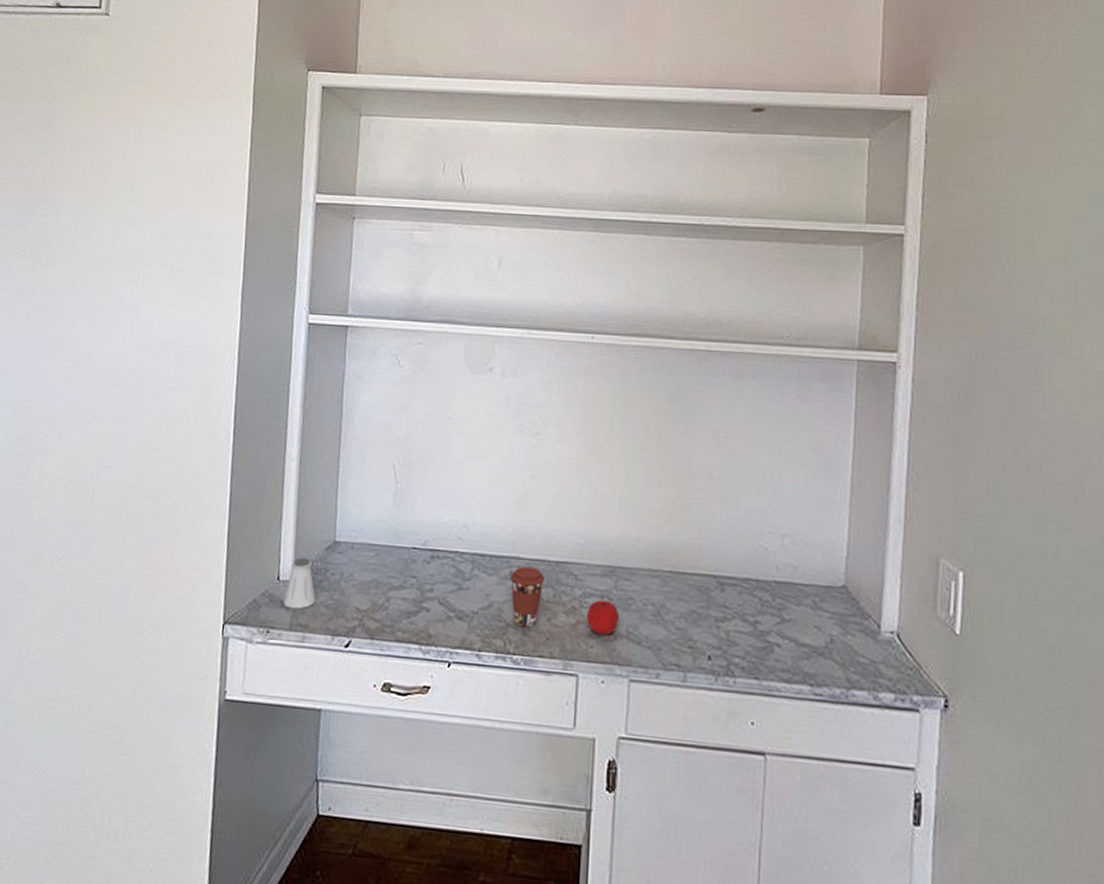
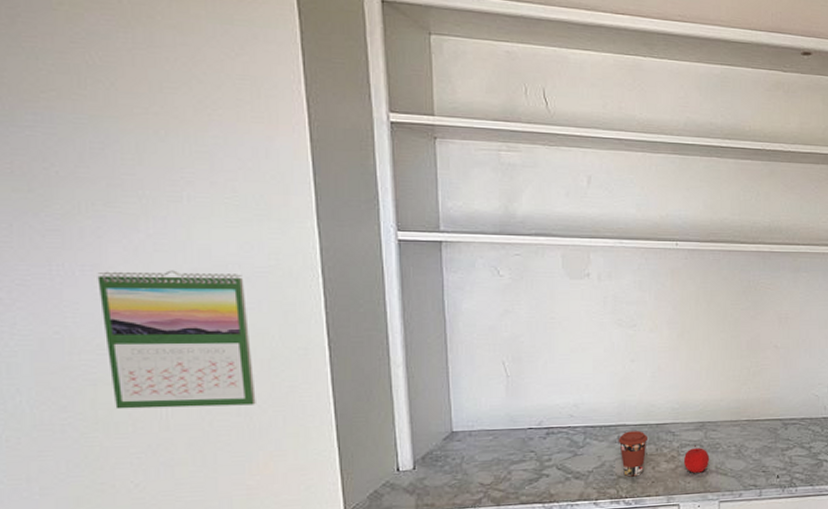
calendar: none [56,345,174,489] -> present [97,270,256,409]
saltshaker: present [283,557,316,609] -> none [406,449,439,493]

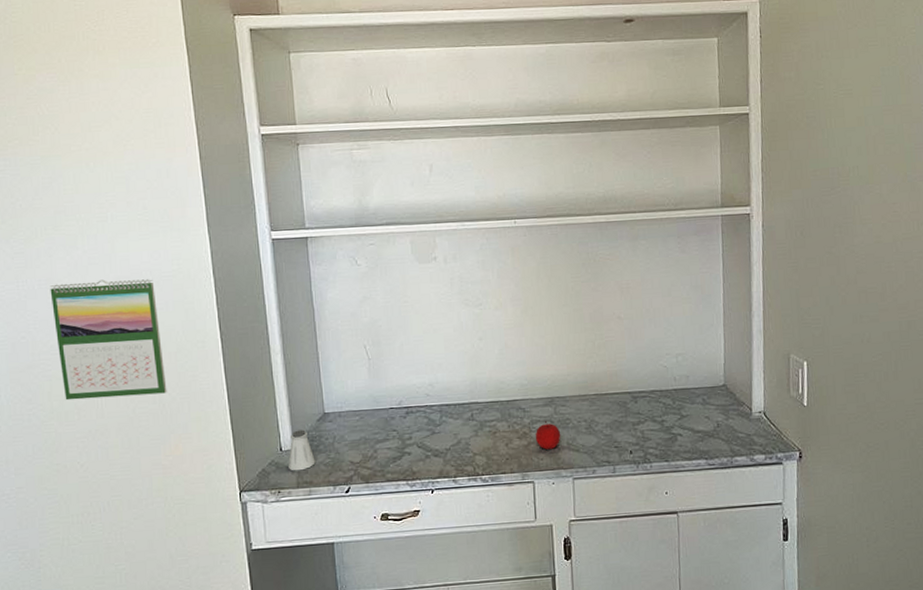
saltshaker: none [406,449,439,493] -> present [288,429,316,471]
coffee cup: present [618,431,649,477] -> none [471,408,501,454]

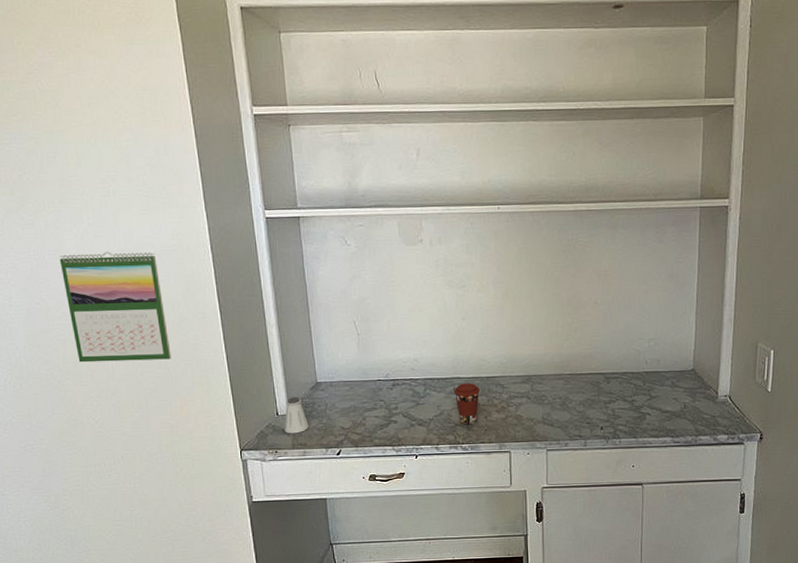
coffee cup: none [471,408,501,454] -> present [453,383,481,425]
apple: present [535,420,561,450] -> none [512,396,537,423]

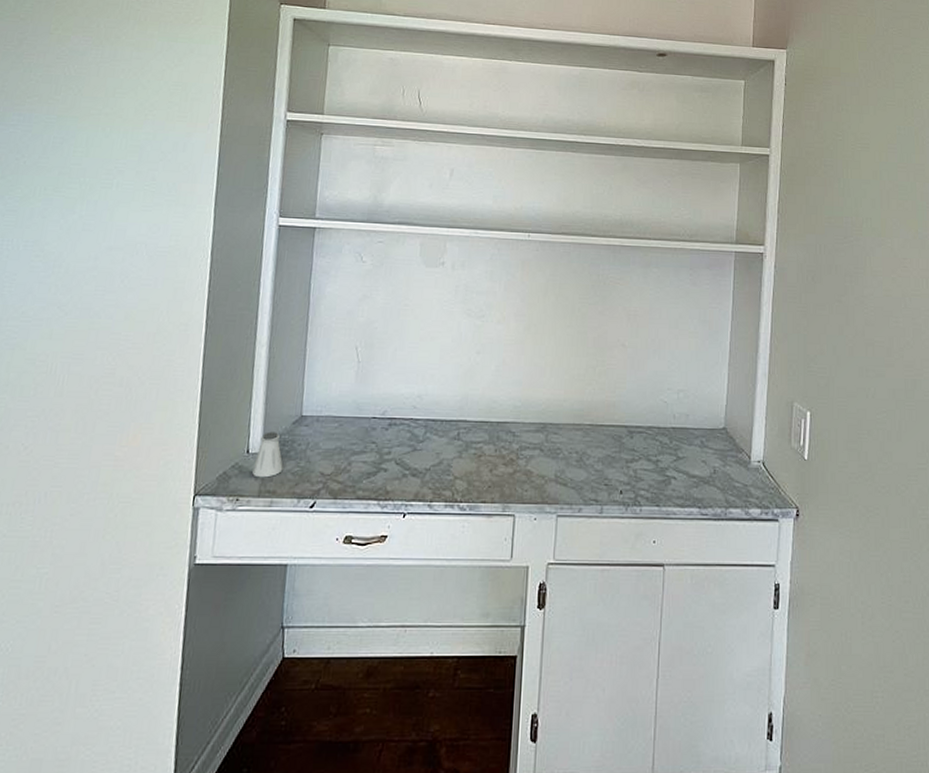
calendar: present [59,251,172,363] -> none [24,247,147,377]
coffee cup: present [453,383,481,425] -> none [457,428,489,479]

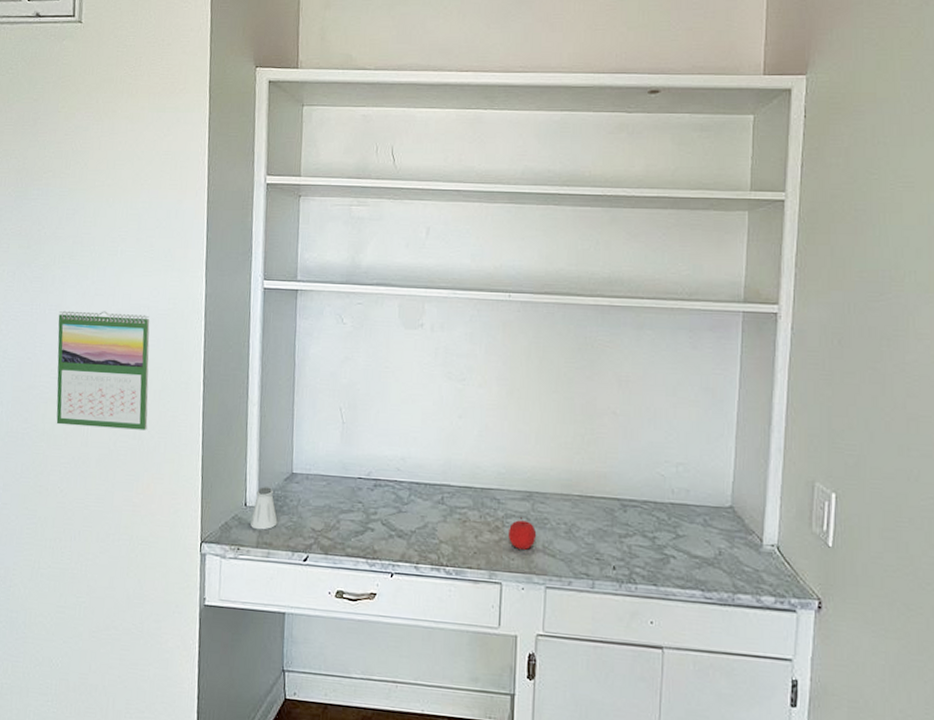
calendar: none [24,247,147,377] -> present [56,310,150,430]
apple: none [522,448,550,480] -> present [507,516,537,550]

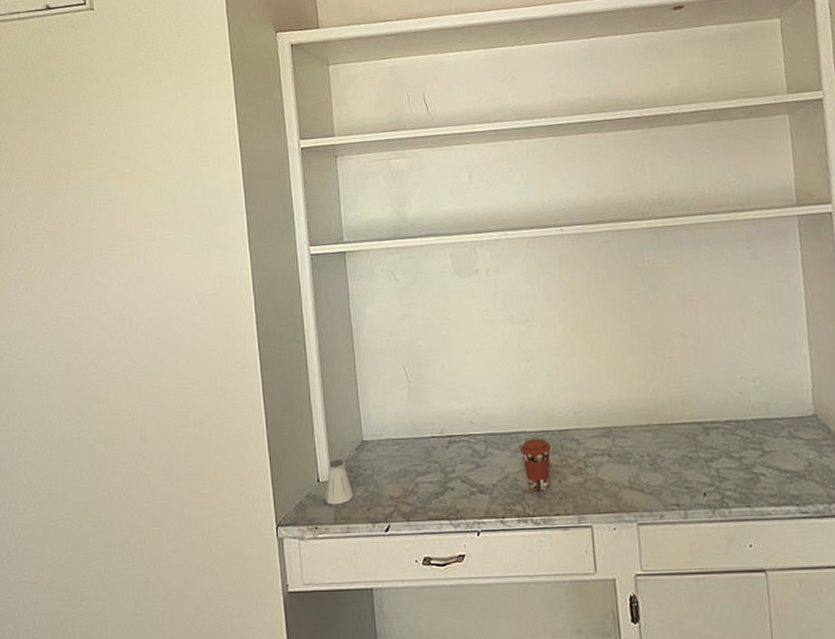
calendar: present [56,310,150,430] -> none [102,298,207,423]
coffee cup: none [441,492,473,544] -> present [520,438,552,492]
apple: present [507,516,537,550] -> none [591,454,622,488]

